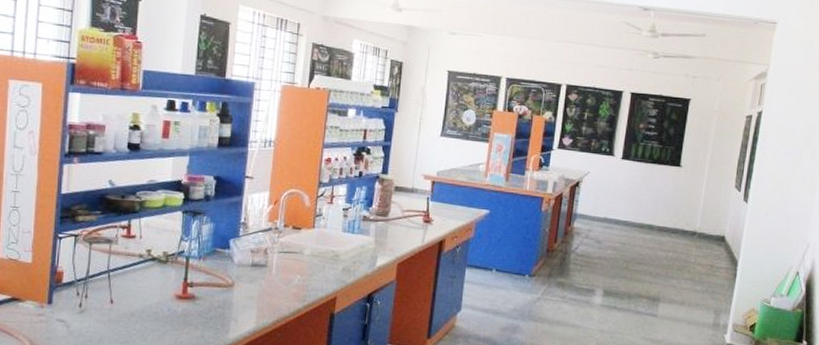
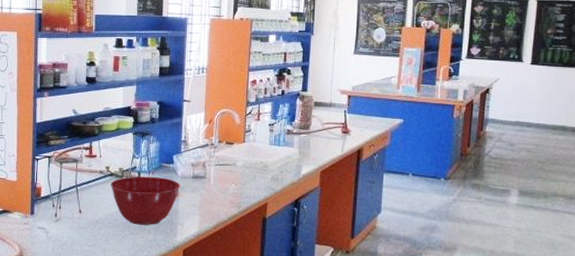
mixing bowl: none [152,262,236,320] -> present [111,176,180,225]

